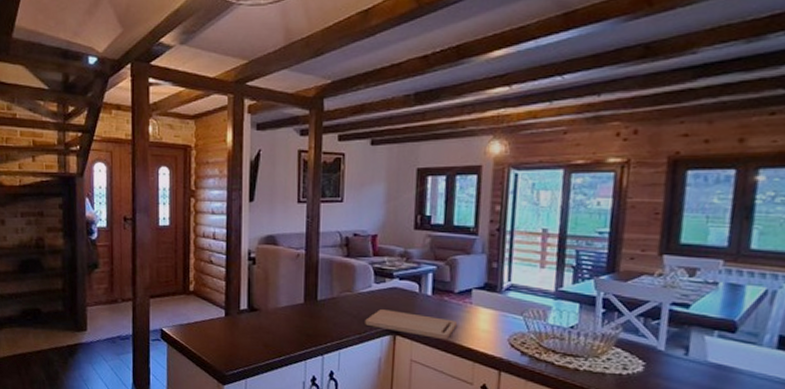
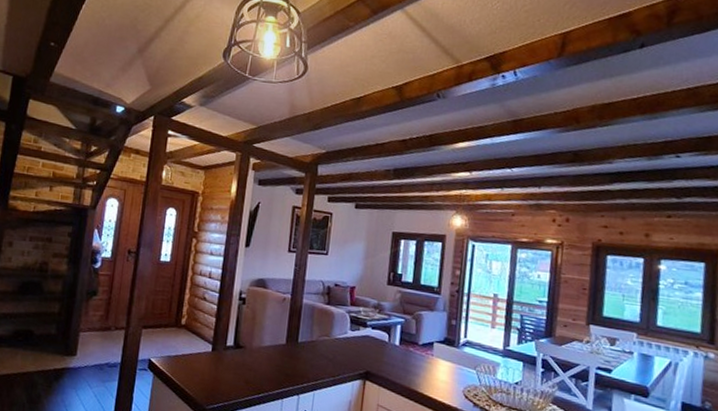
cutting board: present [365,309,457,340] -> none [339,355,419,388]

